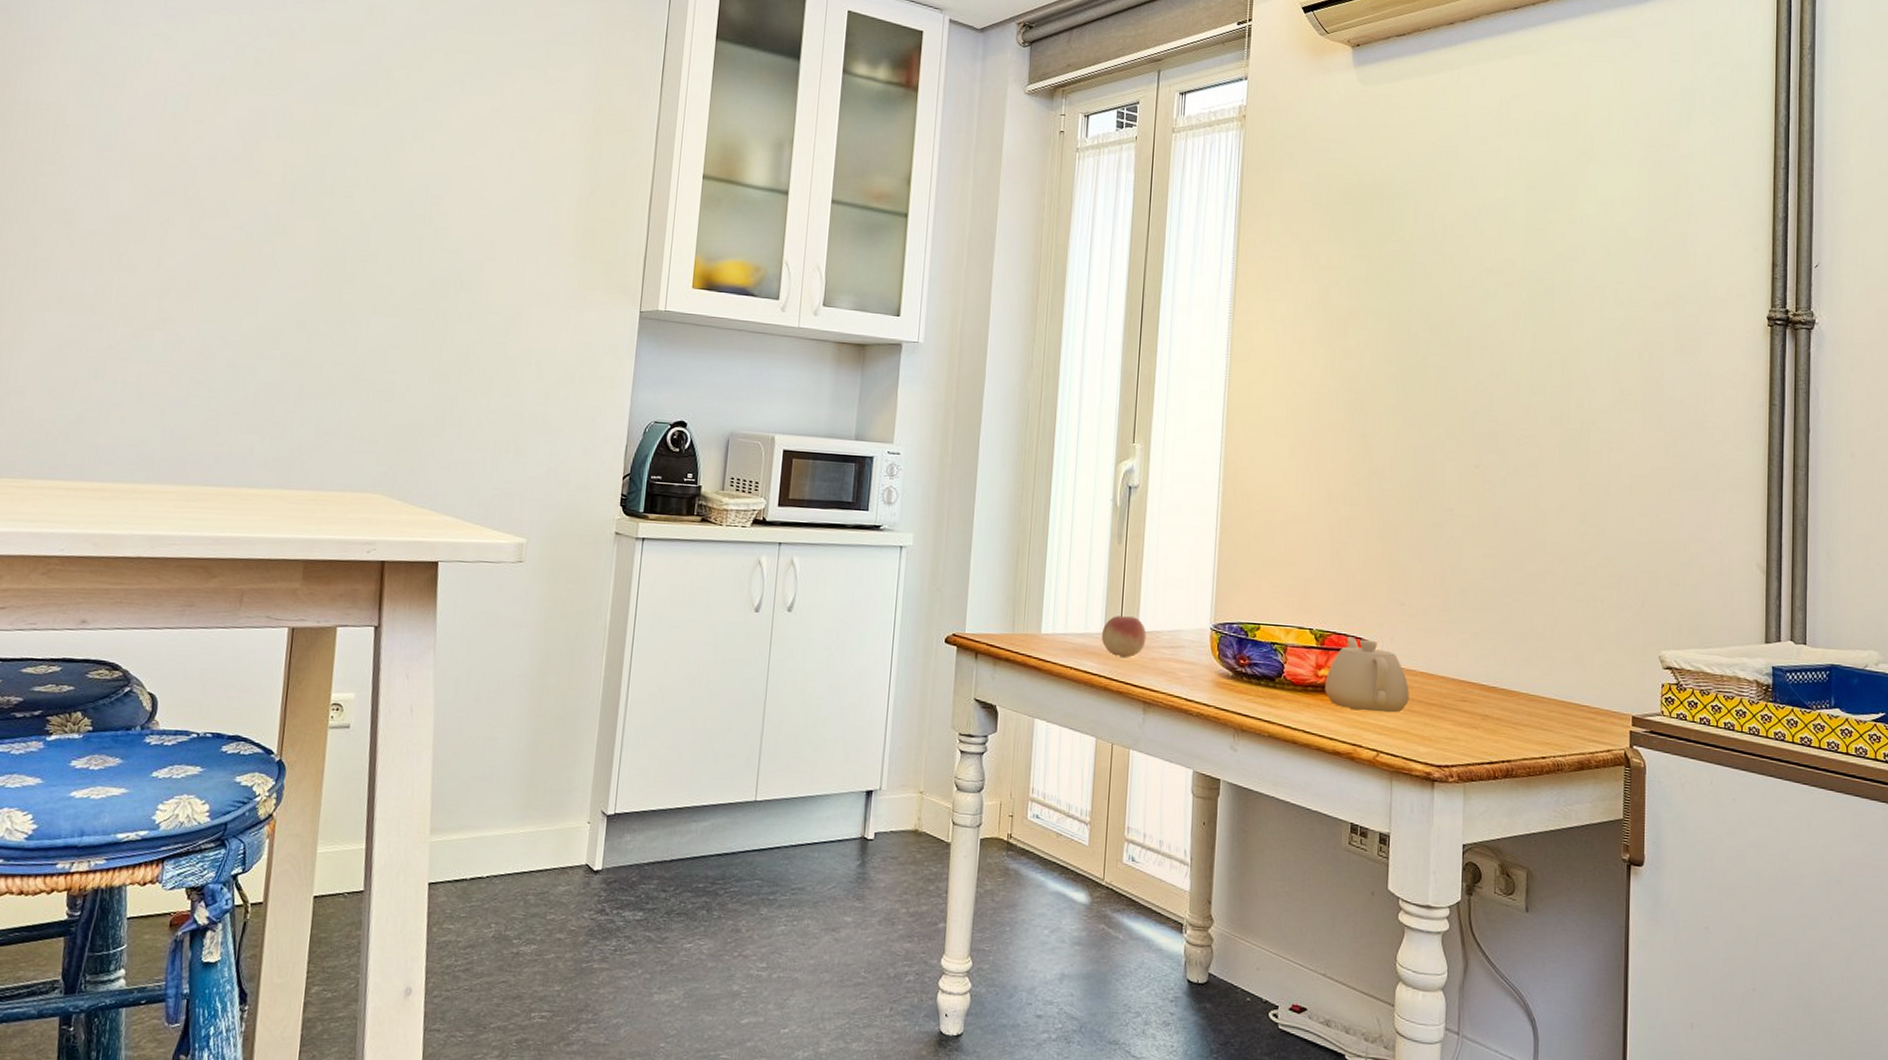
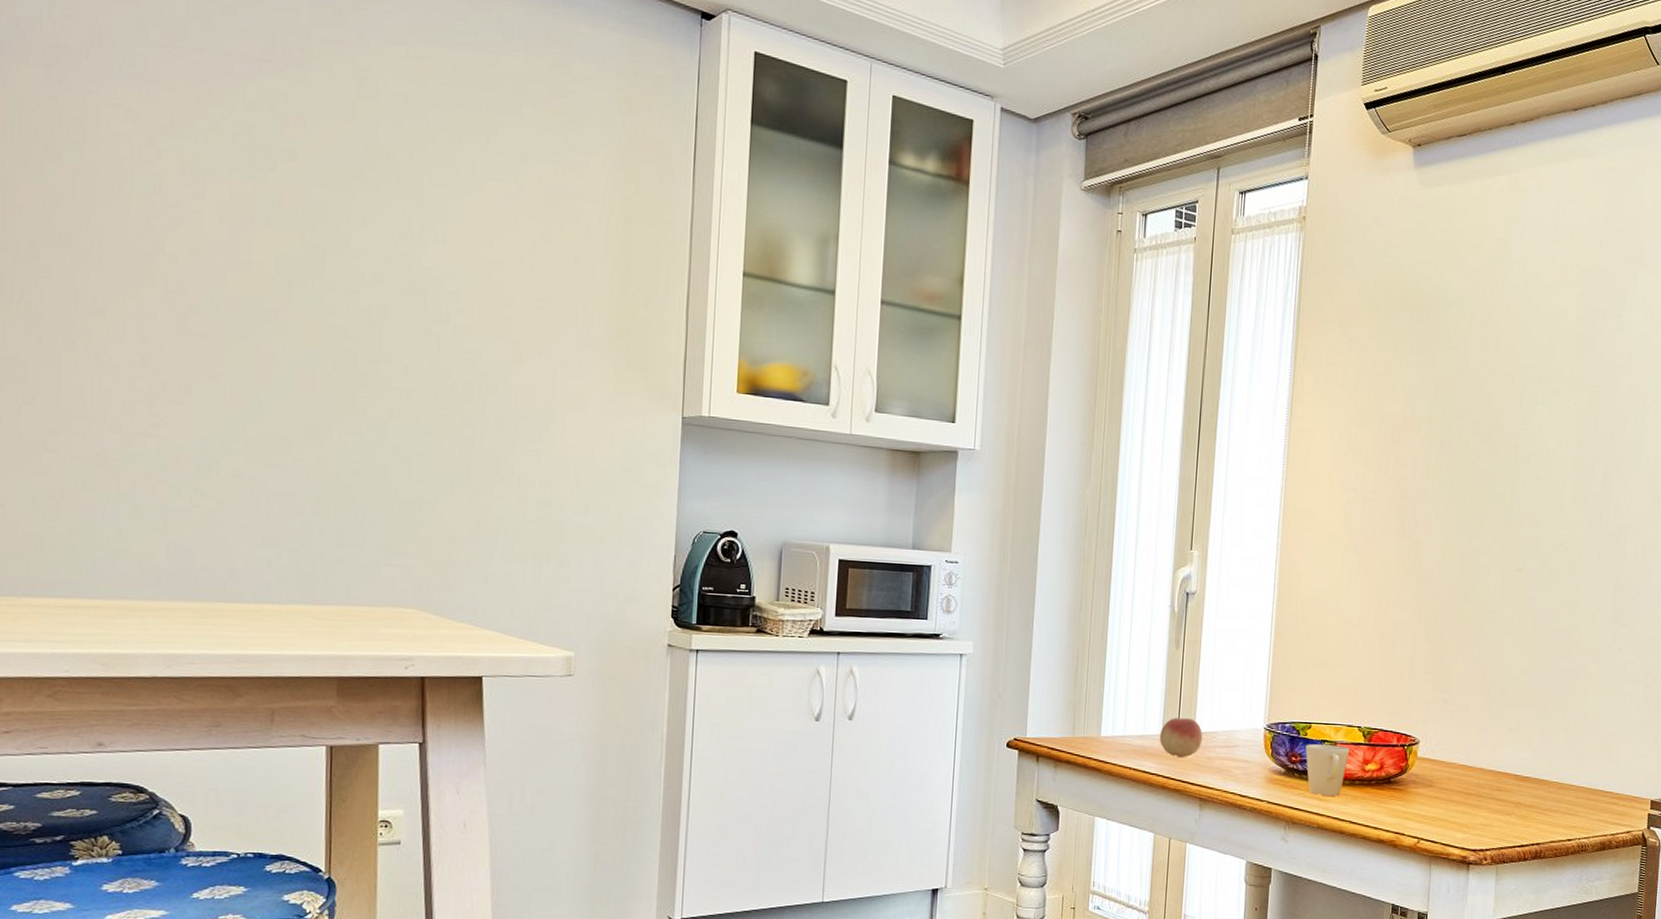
mug: none [1254,646,1302,703] -> present [1305,744,1350,796]
teapot: present [1325,635,1409,713] -> none [1371,732,1450,803]

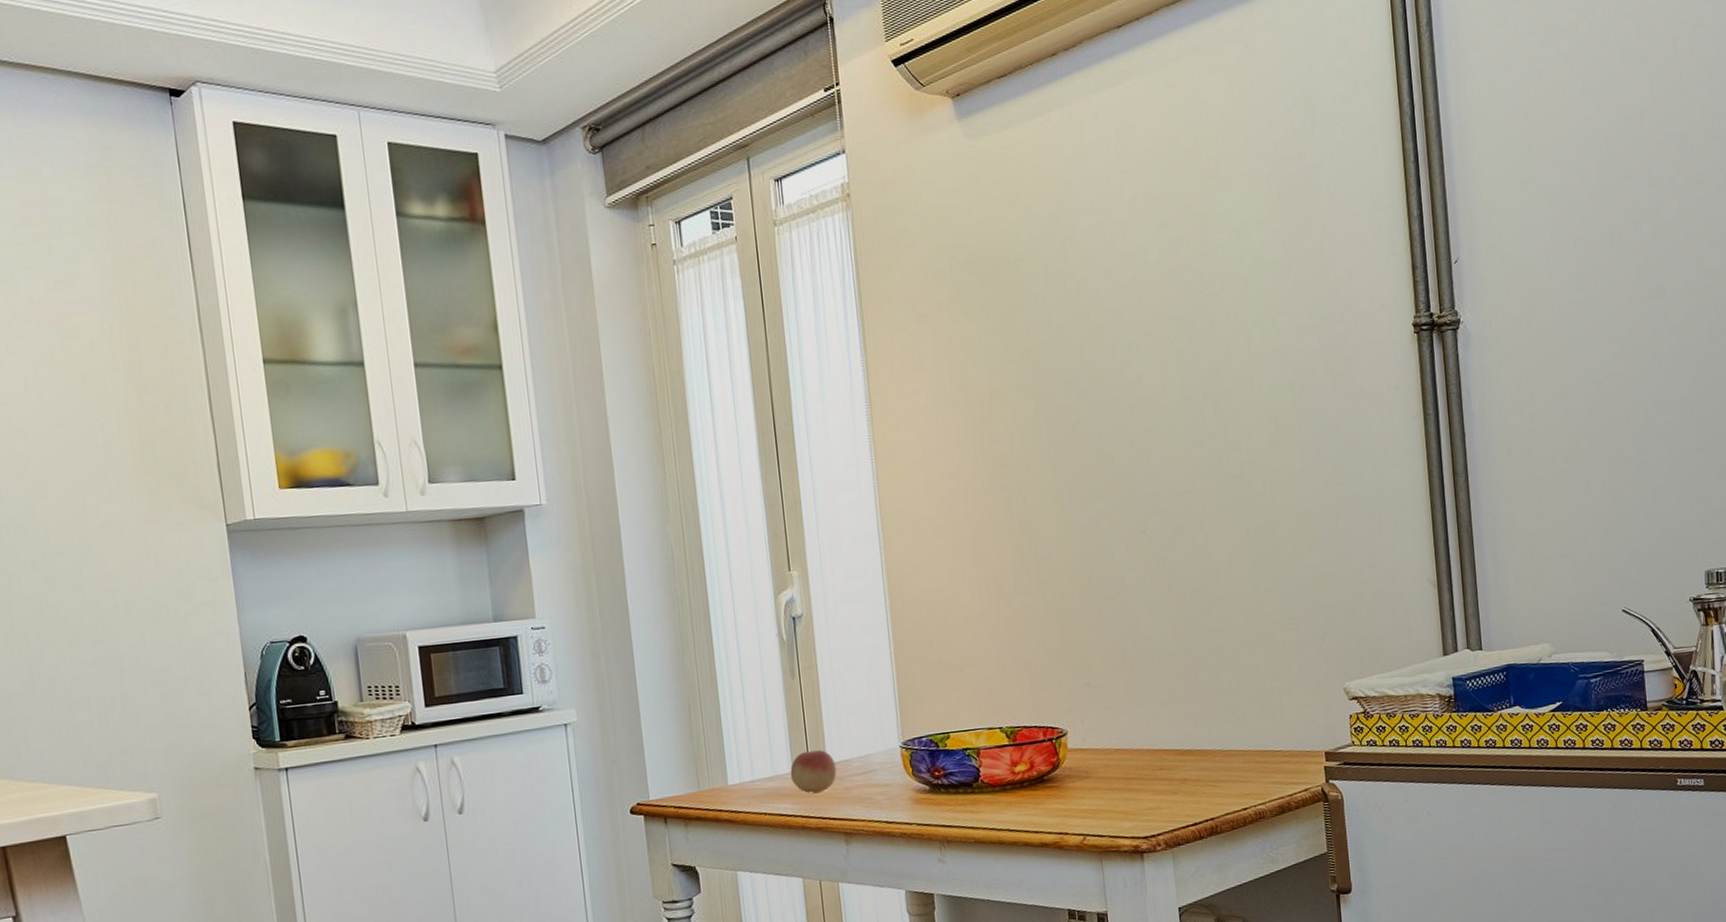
mug: present [1305,744,1350,796] -> none [947,751,995,809]

